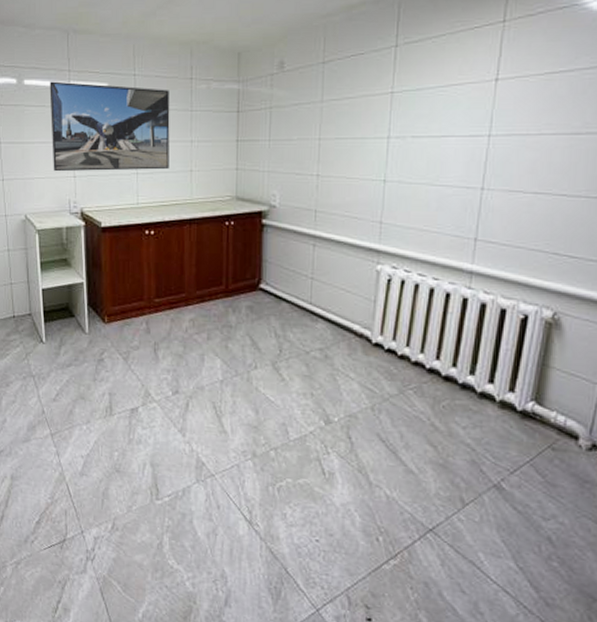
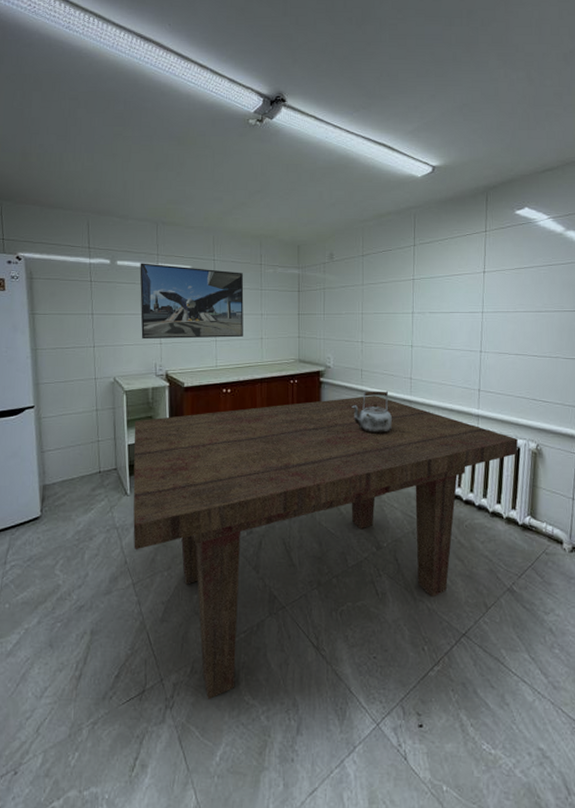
dining table: none [48,242,526,558] -> present [133,395,518,699]
kettle: none [301,236,353,290] -> present [351,391,392,434]

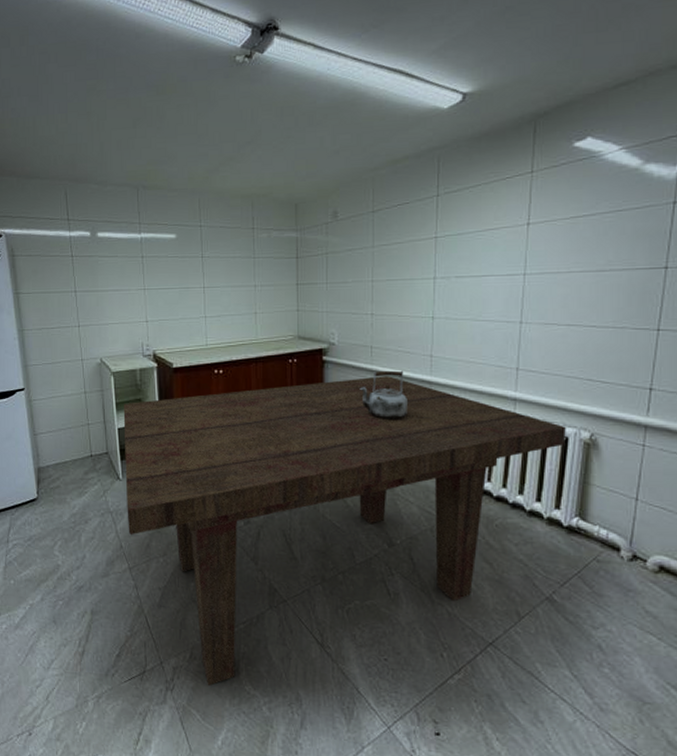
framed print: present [139,263,244,340] -> none [121,233,235,317]

